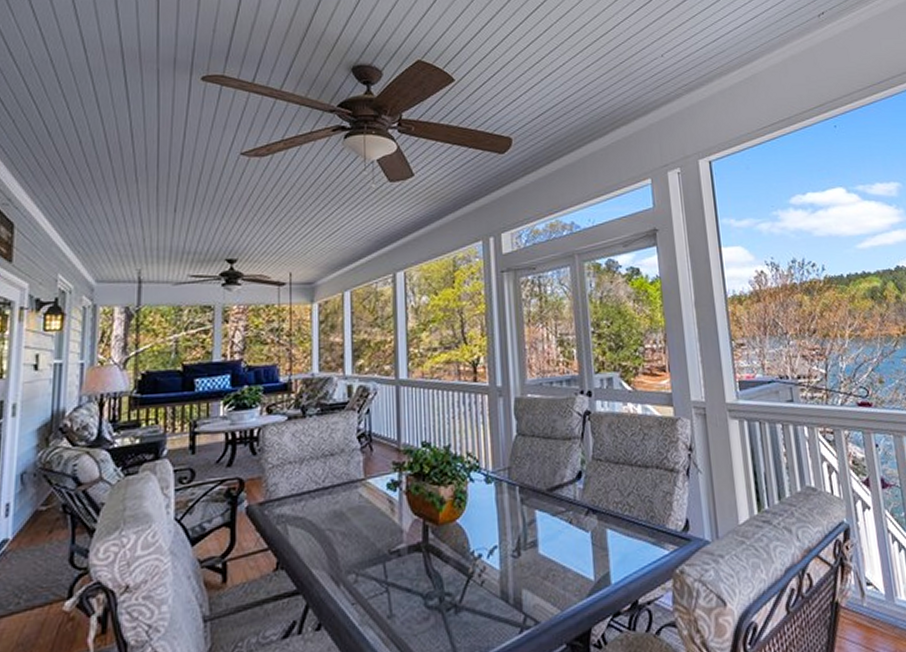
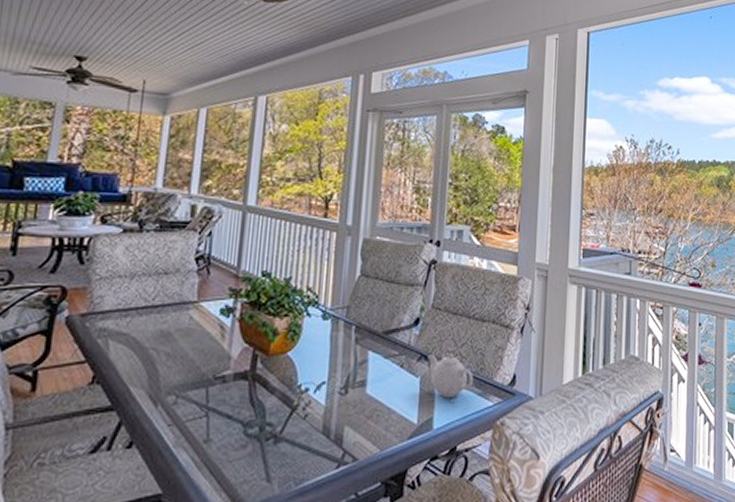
teapot: none [595,503,646,551] -> present [428,353,474,398]

